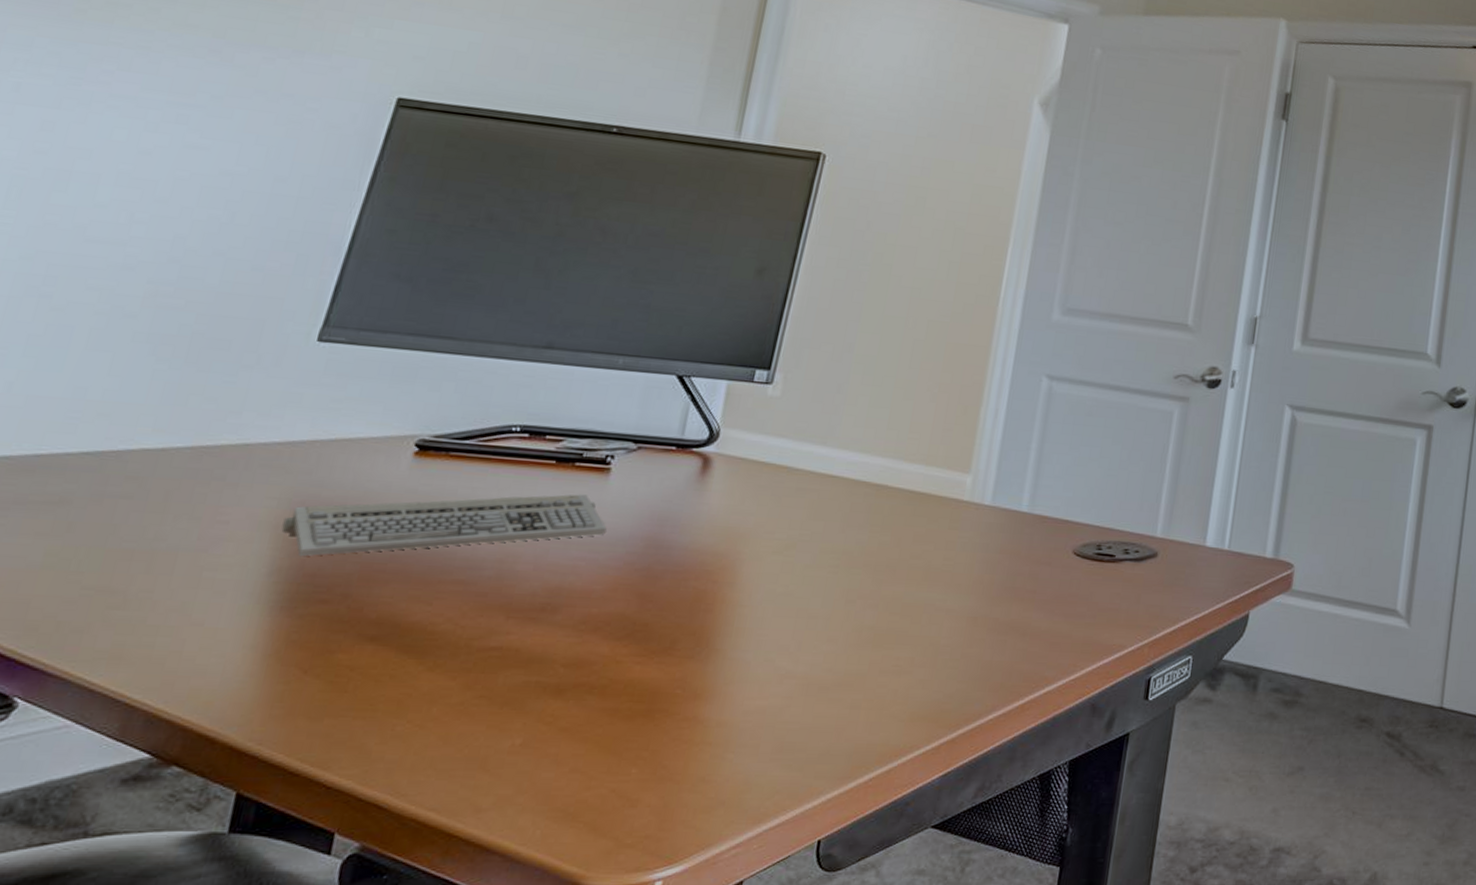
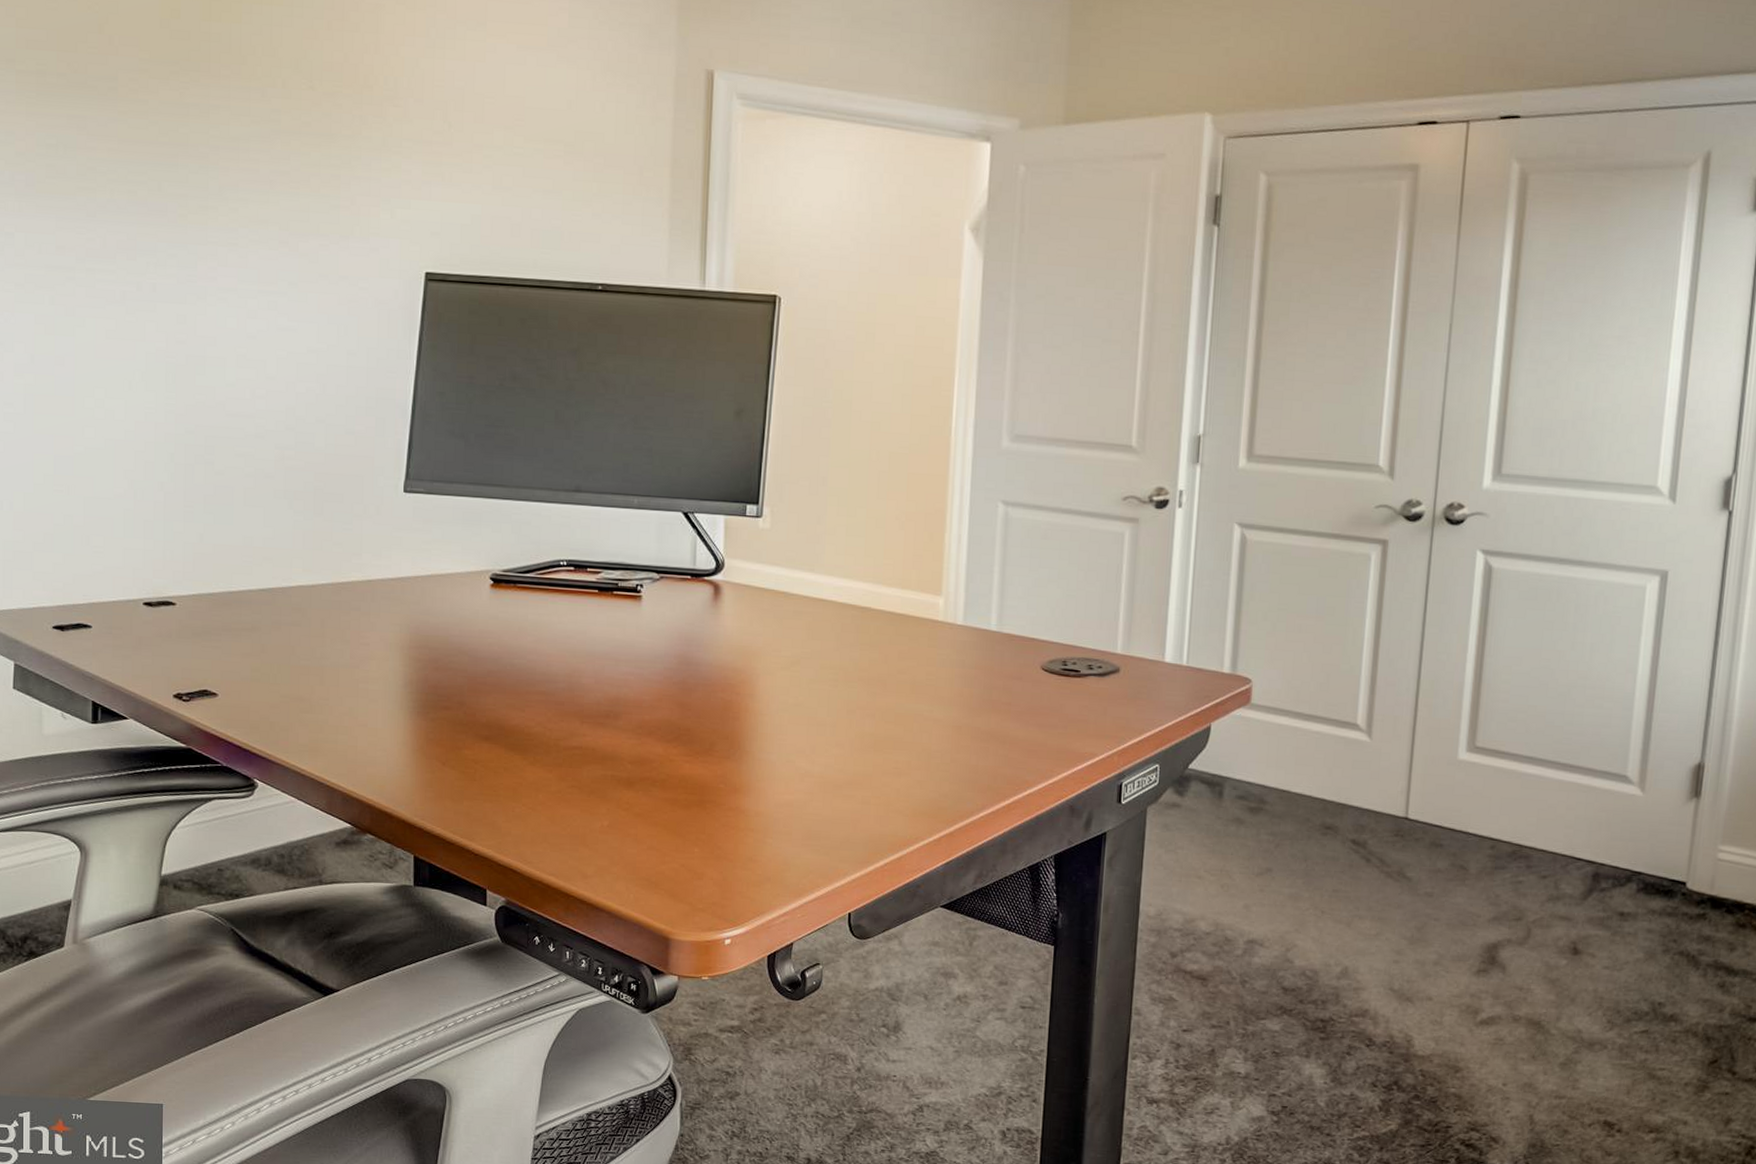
computer keyboard: present [281,494,607,557] -> none [407,618,646,672]

